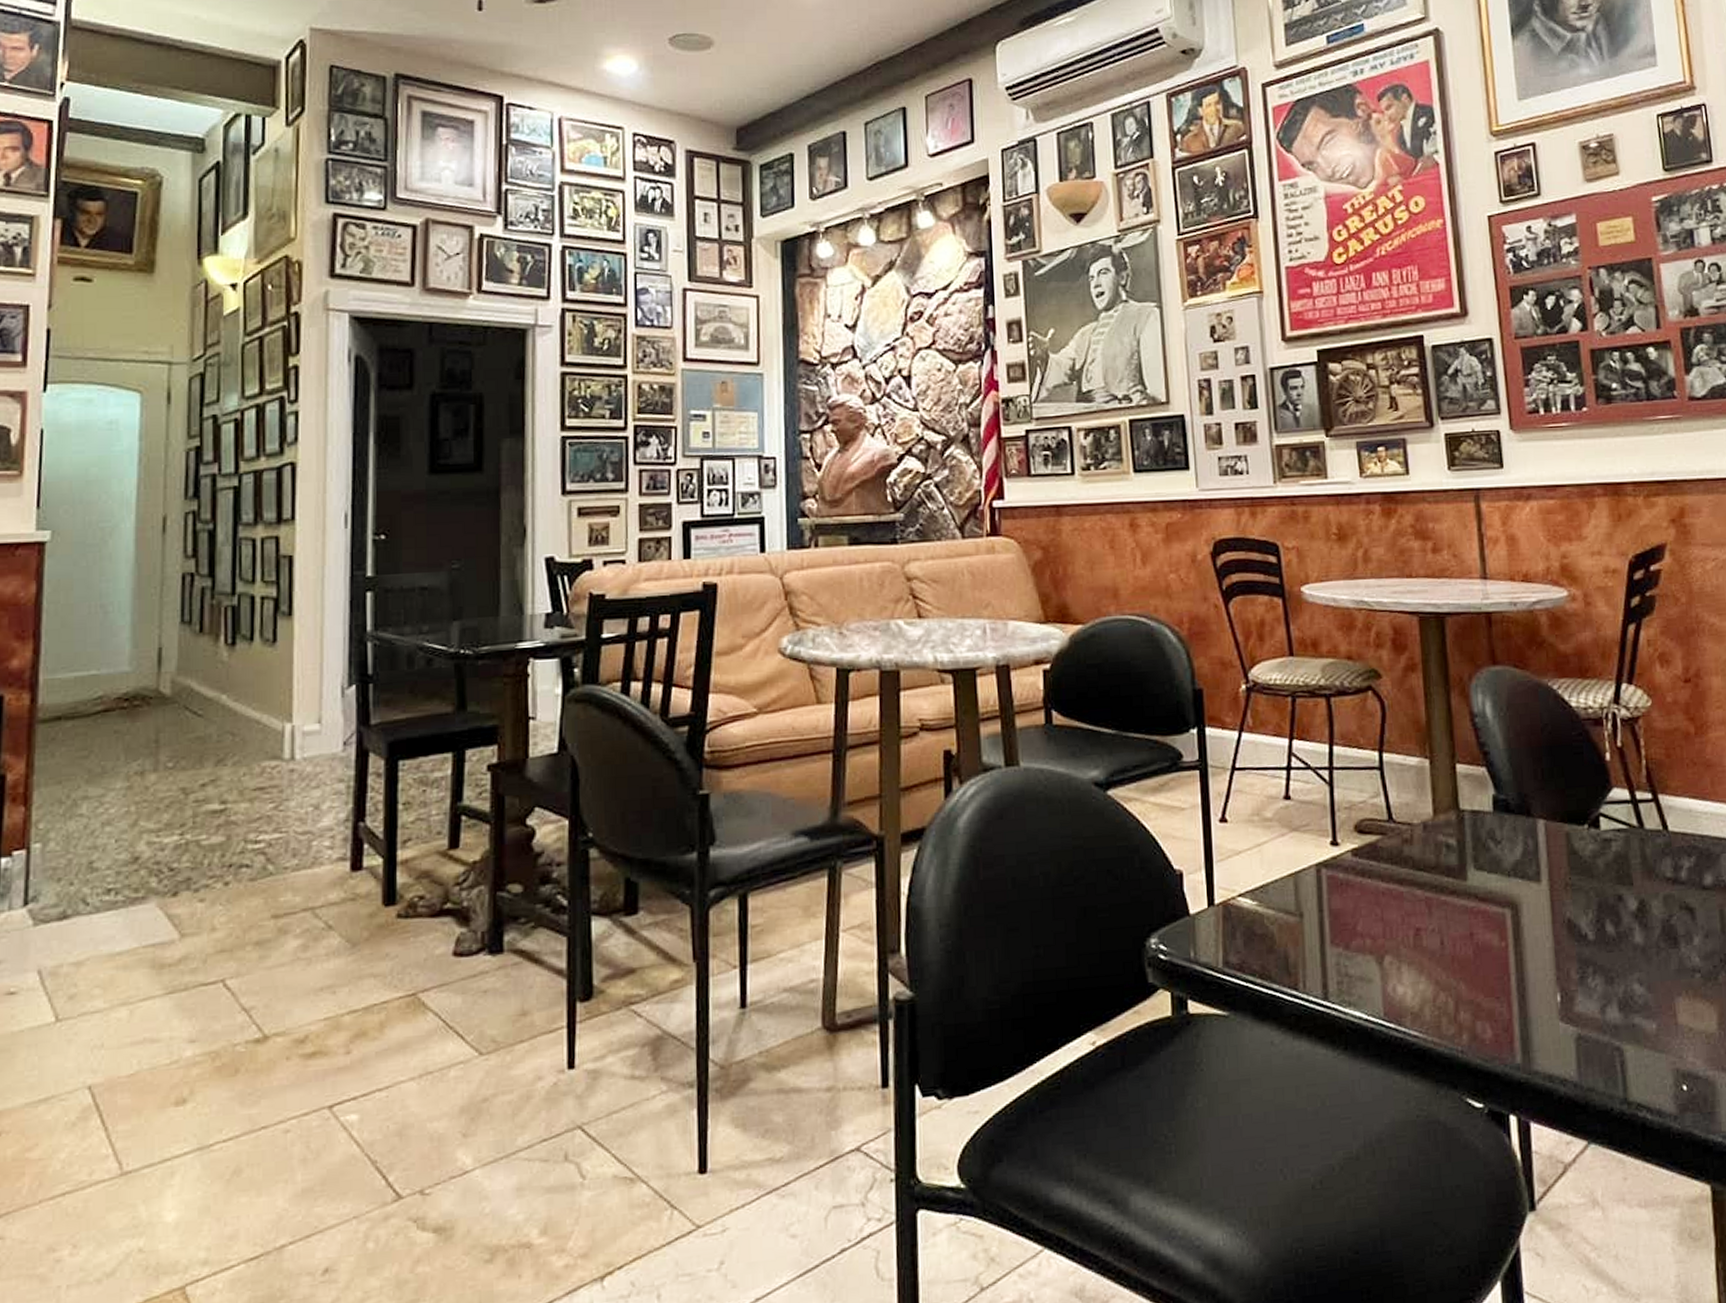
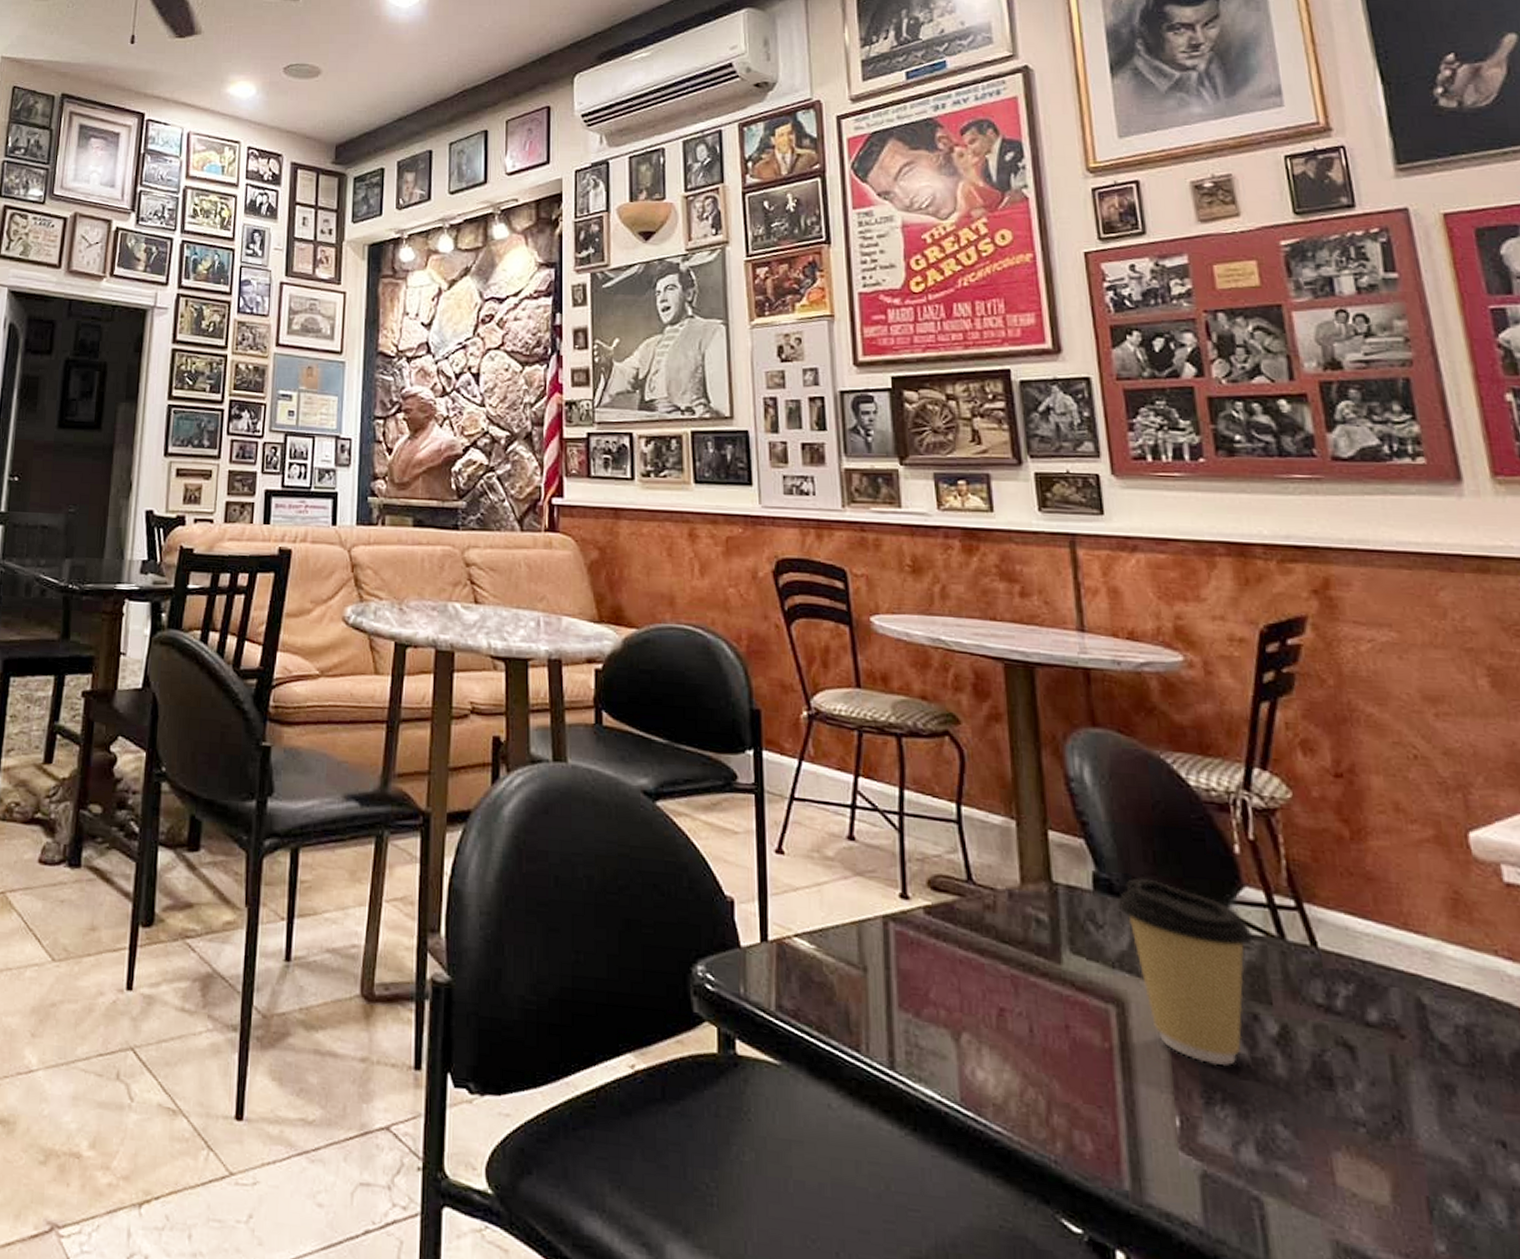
coffee cup: none [1513,793,1620,945] -> present [1117,878,1254,1066]

